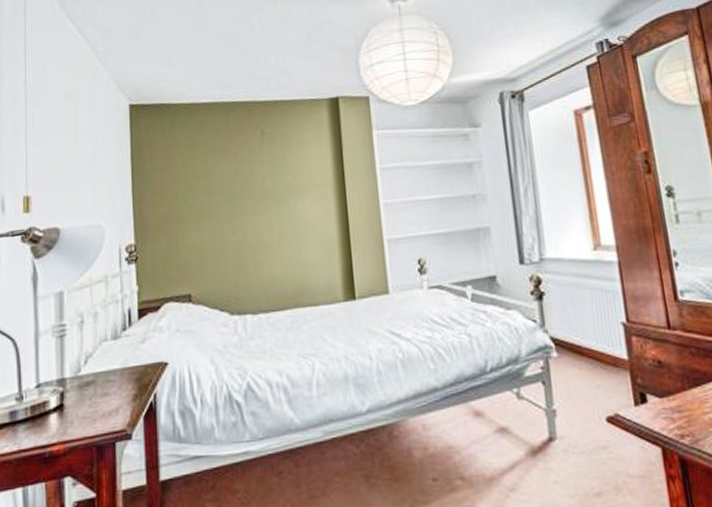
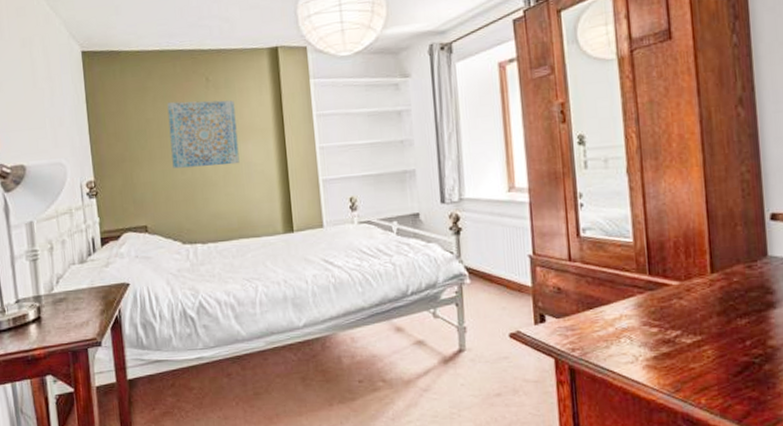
wall art: none [218,154,296,230] -> present [167,100,240,169]

